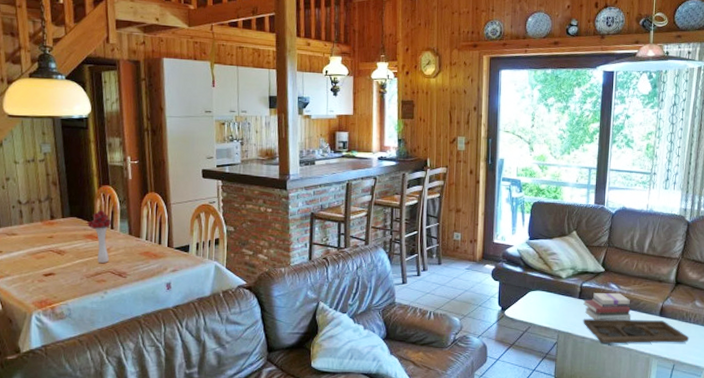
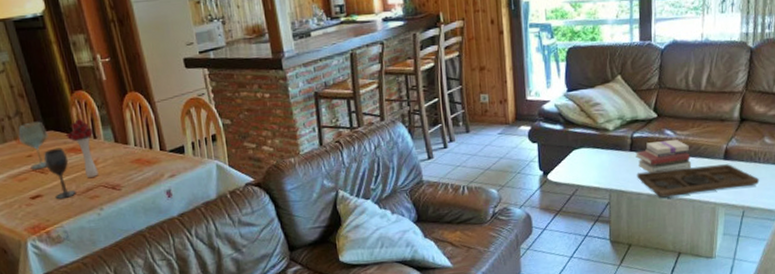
wine glass: none [45,207,71,250] -> present [18,121,49,170]
wine glass: none [62,233,86,280] -> present [43,147,76,200]

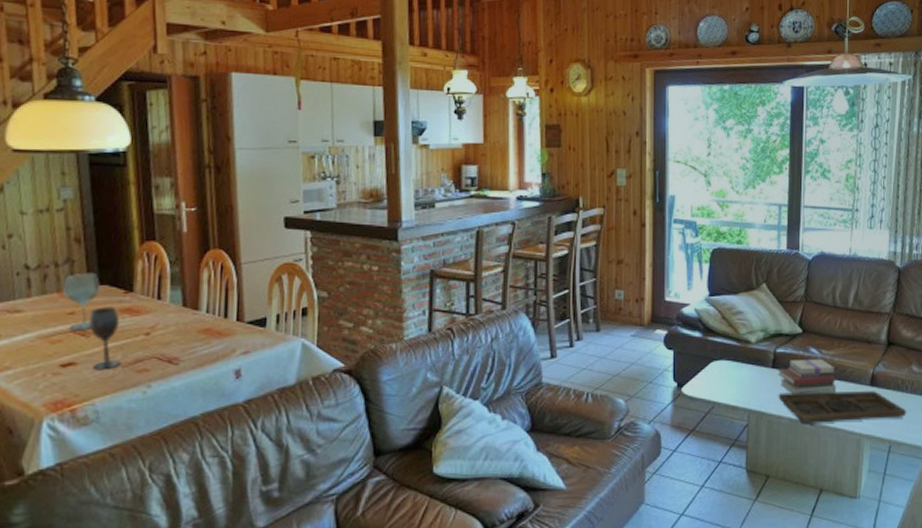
flower bouquet: present [66,119,98,179] -> none [124,274,158,347]

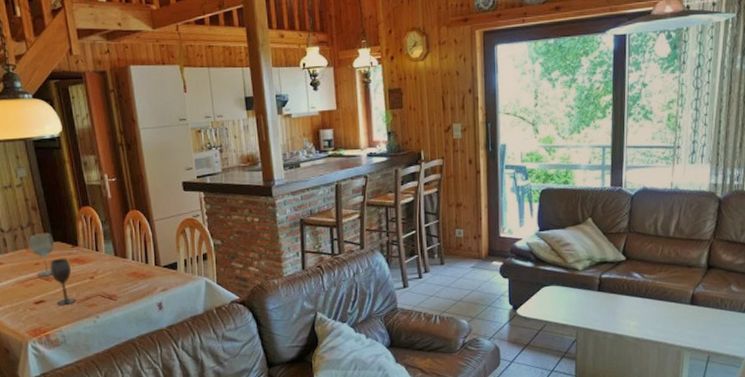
books: present [778,358,837,394] -> none [603,282,659,313]
decorative tray: present [778,391,907,424] -> none [604,309,726,338]

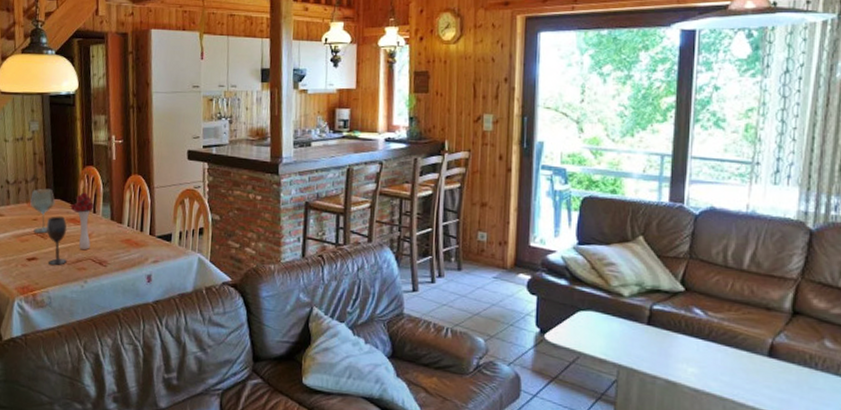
flower bouquet: none [72,232,97,288] -> present [70,192,94,251]

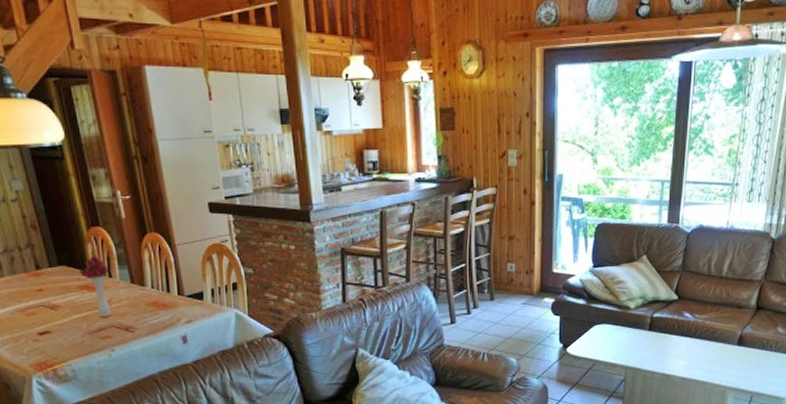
wine glass: present [30,188,55,234] -> none [28,255,61,305]
wine glass: present [46,216,67,266] -> none [54,284,87,338]

